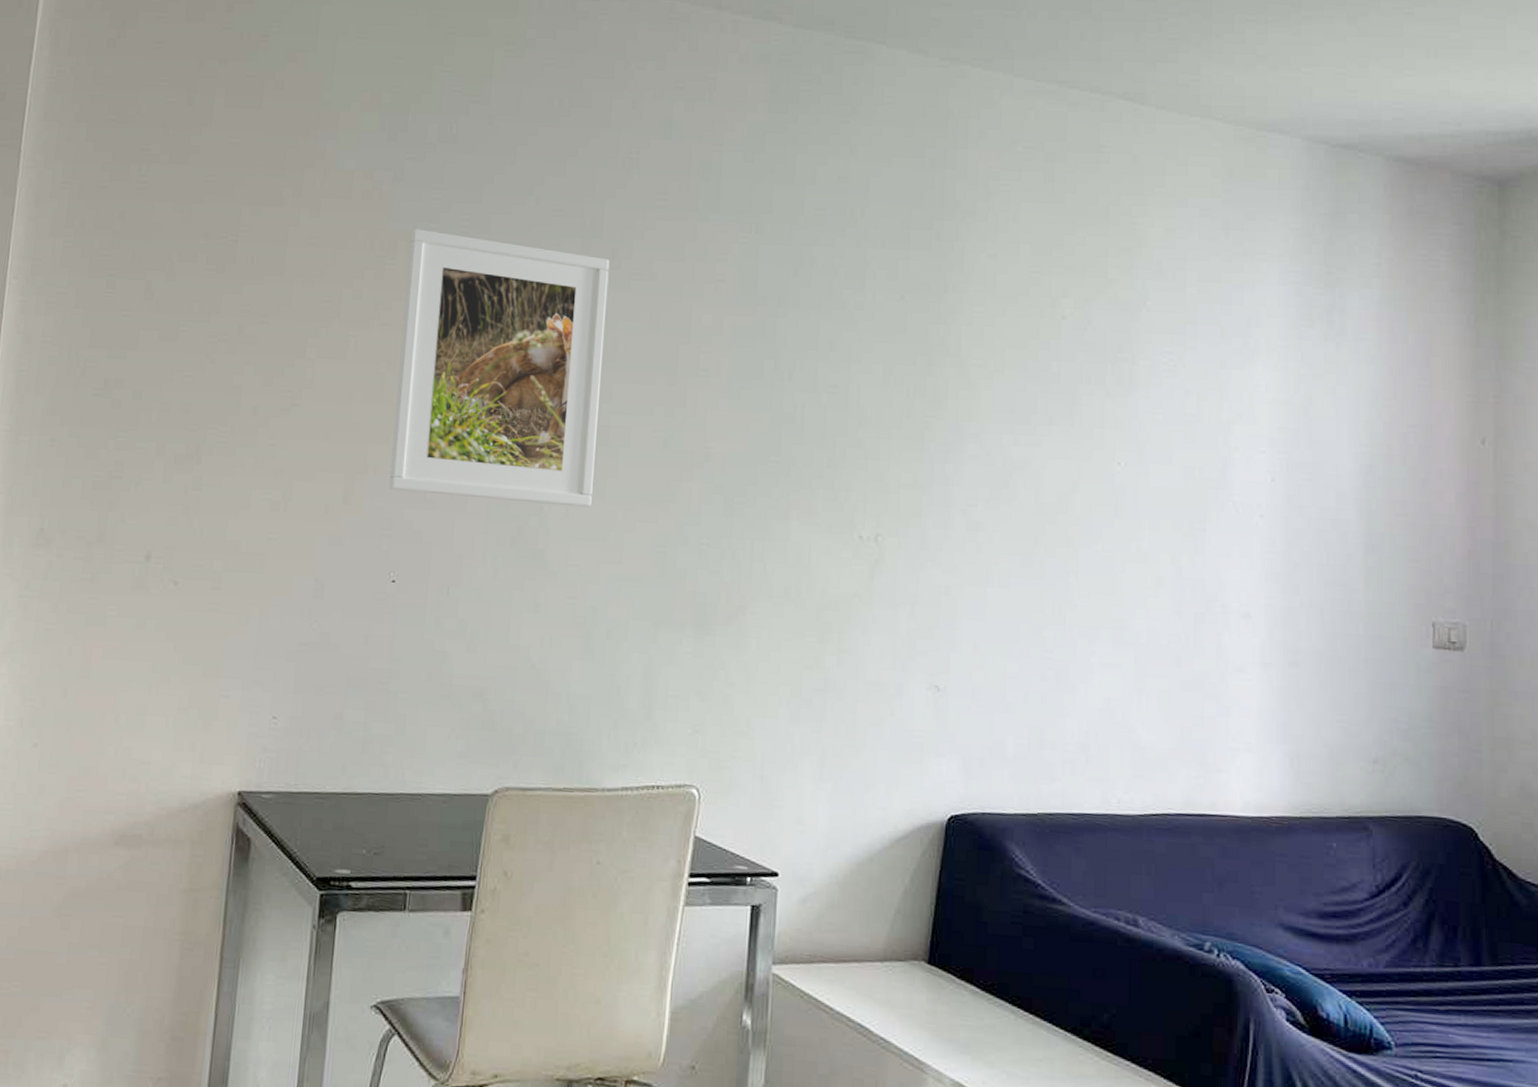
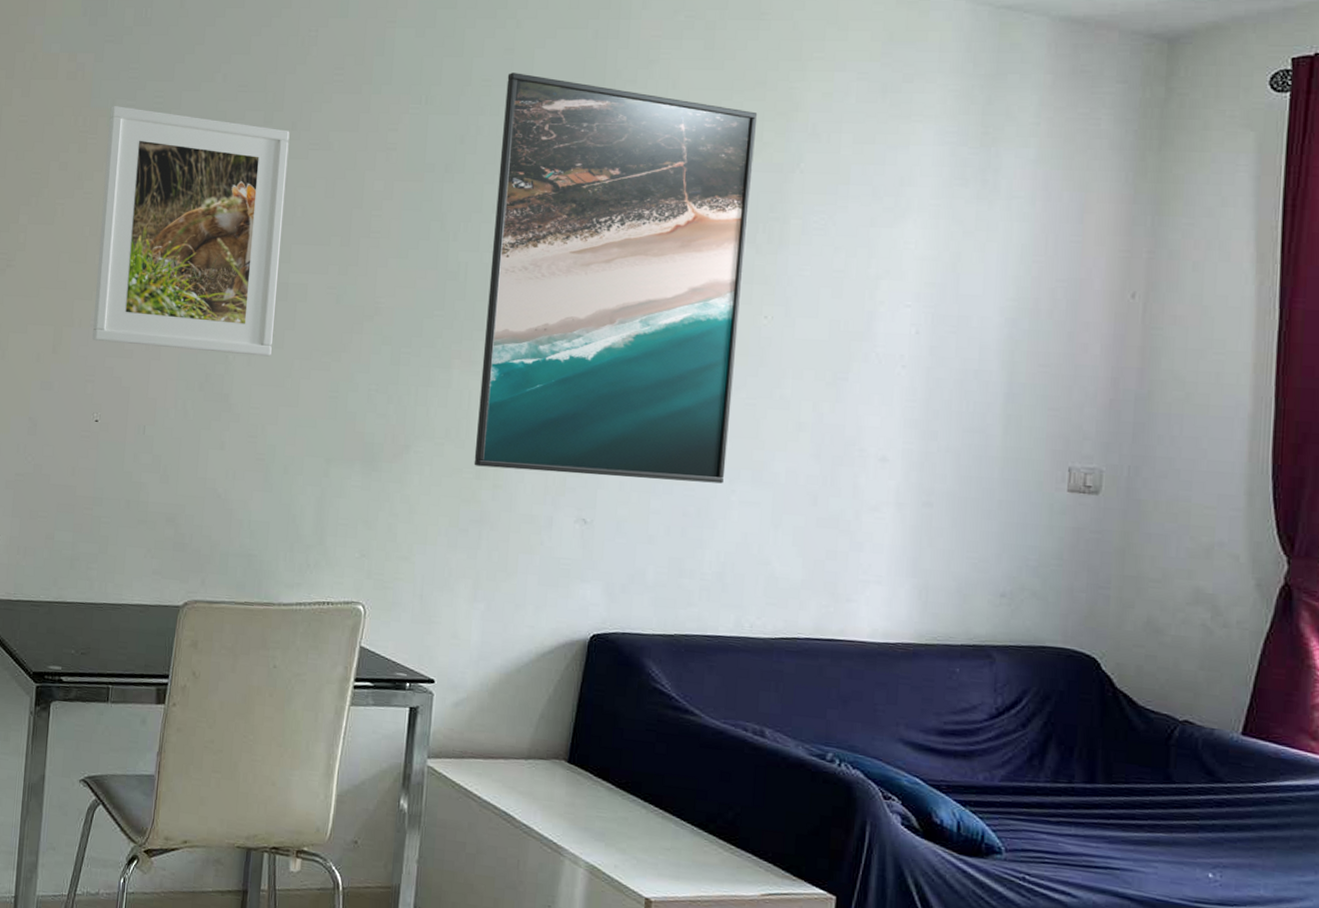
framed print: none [816,202,1101,644] -> present [474,73,758,484]

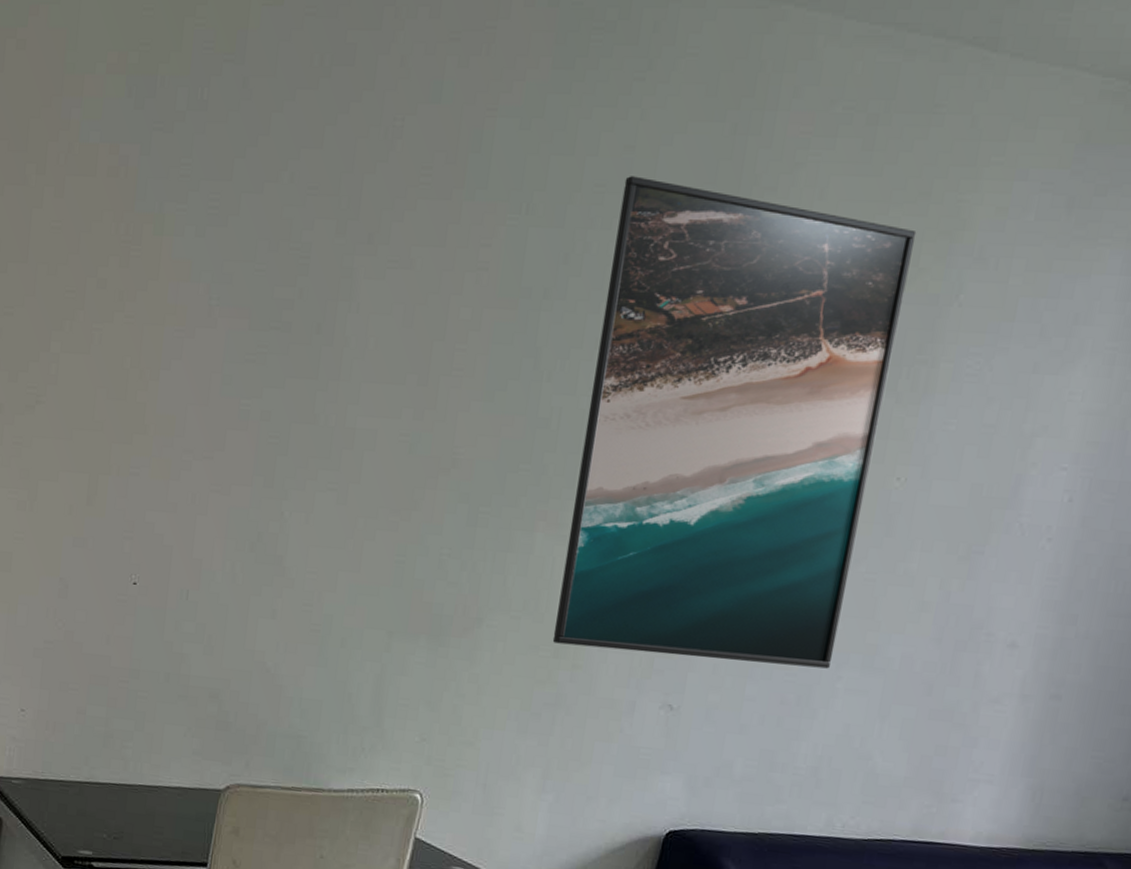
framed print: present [92,106,290,357] -> none [131,210,366,514]

